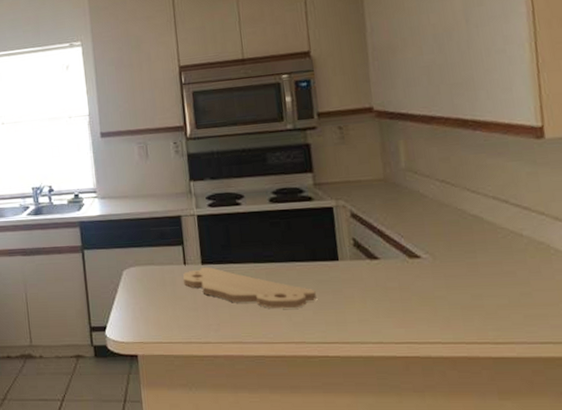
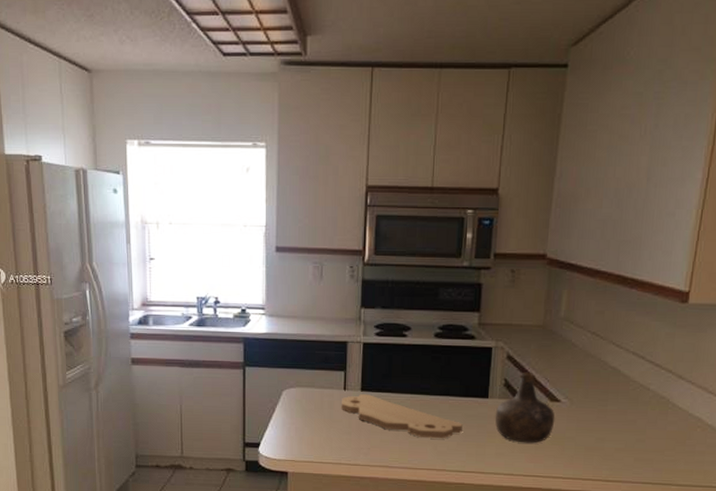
bottle: none [349,228,420,307] -> present [494,372,555,443]

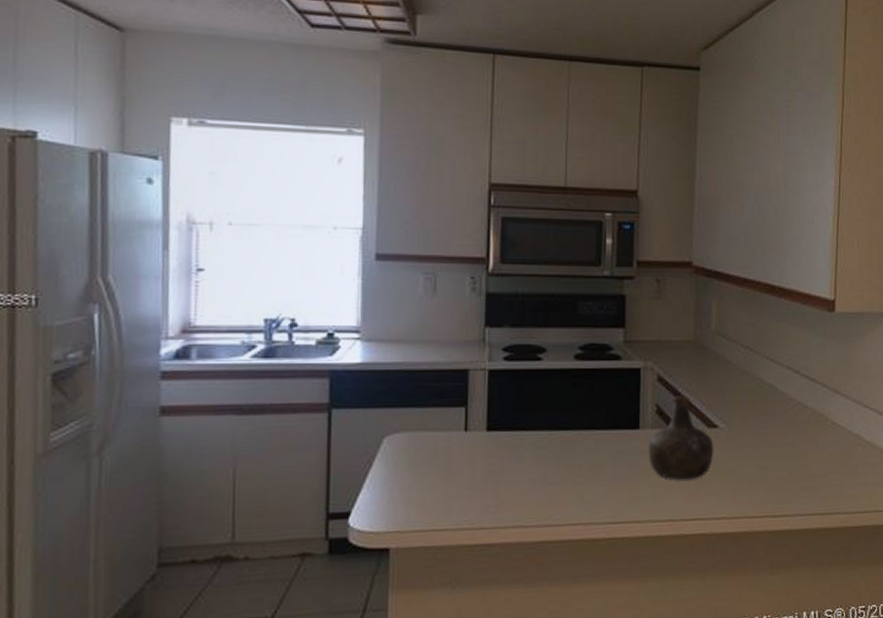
cutting board: present [342,394,463,439] -> none [462,435,611,484]

